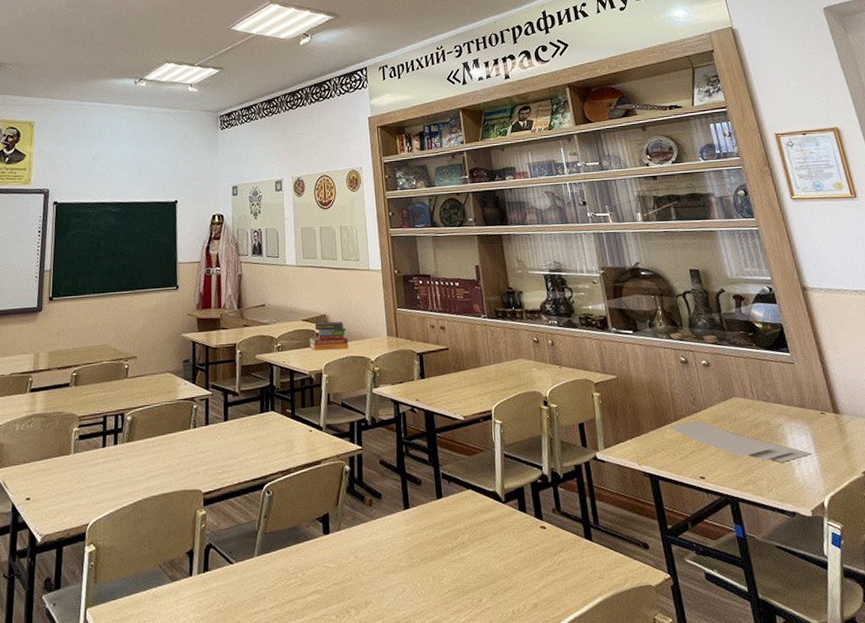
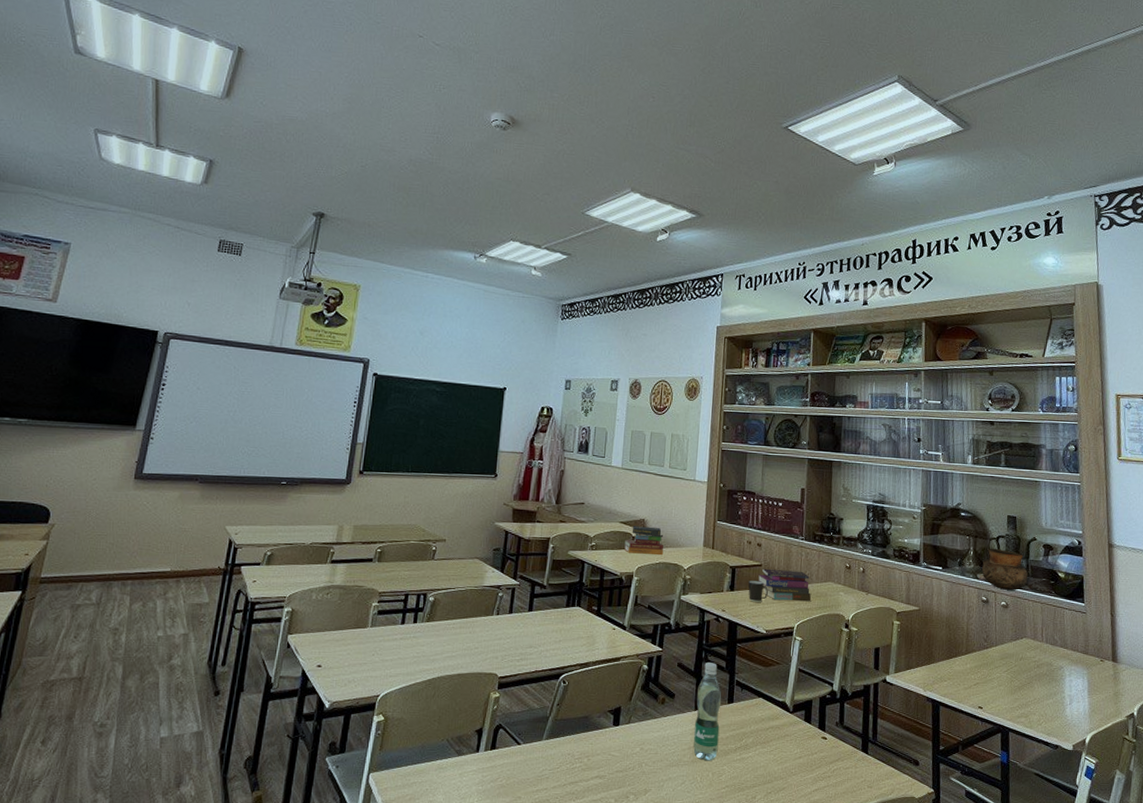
bottle: none [403,456,435,565] -> present [693,662,721,761]
mug: none [438,365,460,388] -> present [748,581,768,602]
books: none [447,350,504,384] -> present [758,568,811,601]
papers: present [668,420,811,463] -> none [958,655,1084,702]
ceramic pot: none [673,304,725,348] -> present [982,548,1029,590]

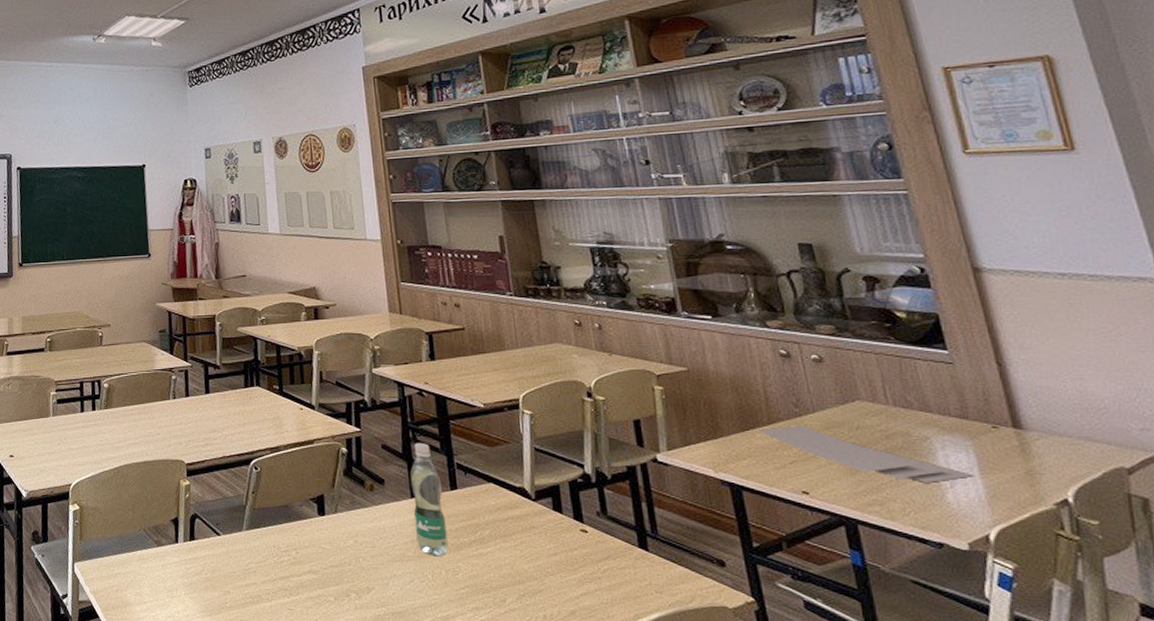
books: present [624,526,664,556] -> none [297,294,344,326]
mug: present [748,581,768,602] -> none [451,347,478,372]
books: present [758,568,811,601] -> none [462,332,535,369]
papers: none [958,655,1084,702] -> present [759,425,973,484]
ceramic pot: present [982,548,1029,590] -> none [771,286,848,339]

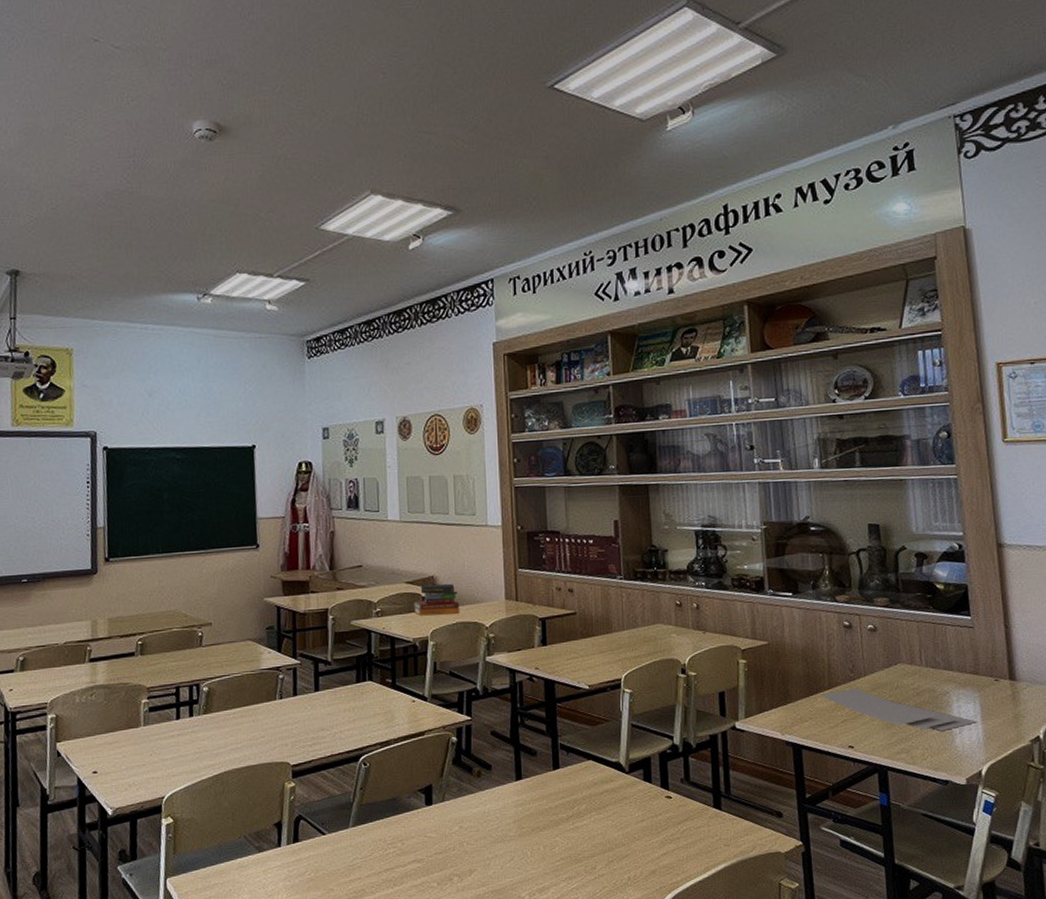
books: none [297,294,344,326] -> present [414,583,460,616]
bottle: present [409,443,448,557] -> none [516,727,547,834]

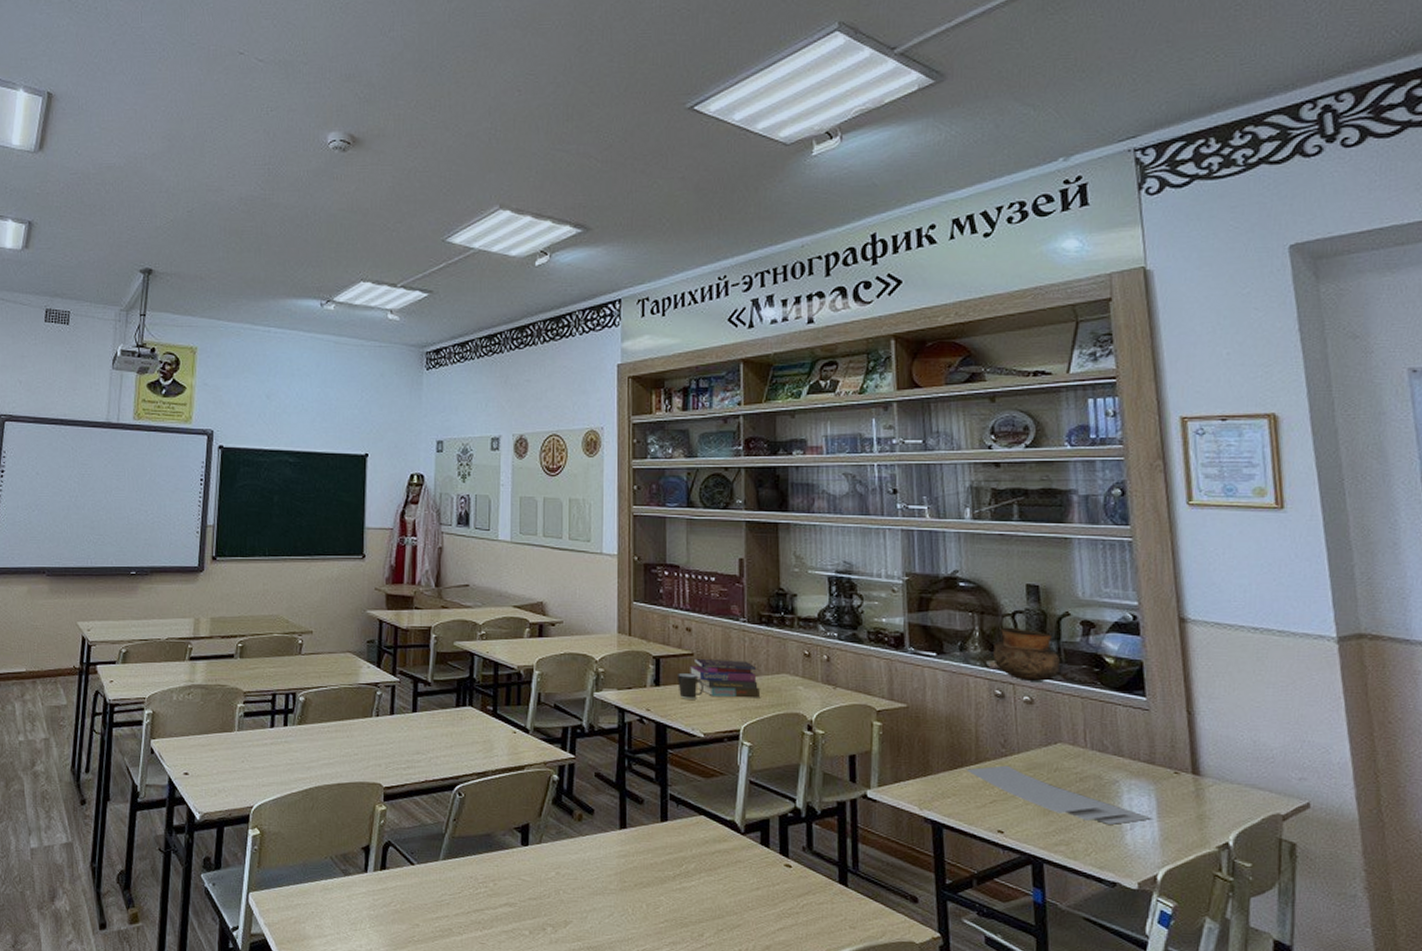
books: present [414,583,460,616] -> none [521,610,569,645]
mug: none [563,631,586,656] -> present [678,673,703,700]
books: none [573,615,637,651] -> present [690,658,760,698]
ceramic pot: none [841,563,899,611] -> present [993,627,1061,681]

